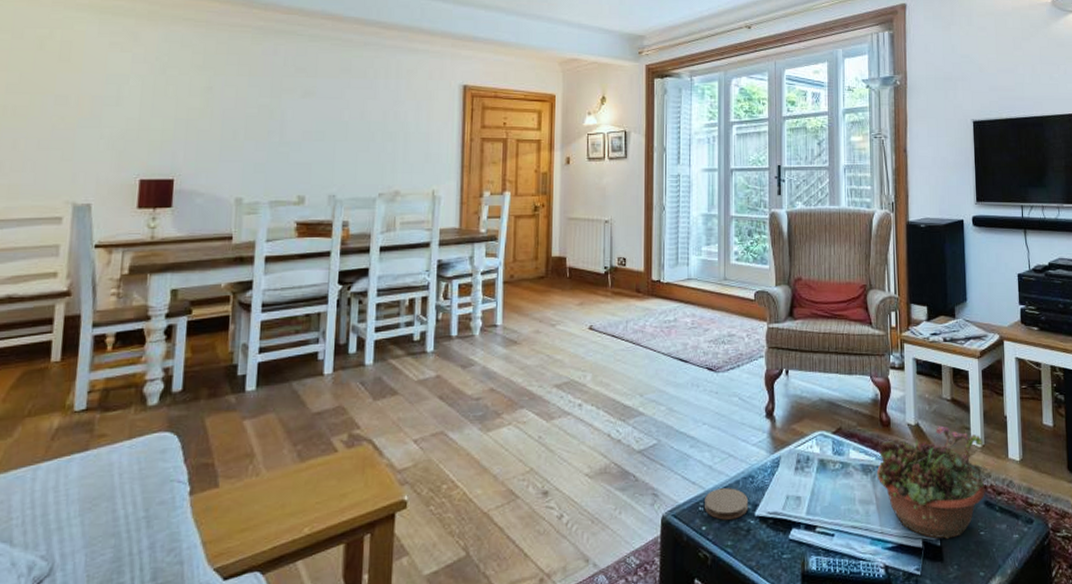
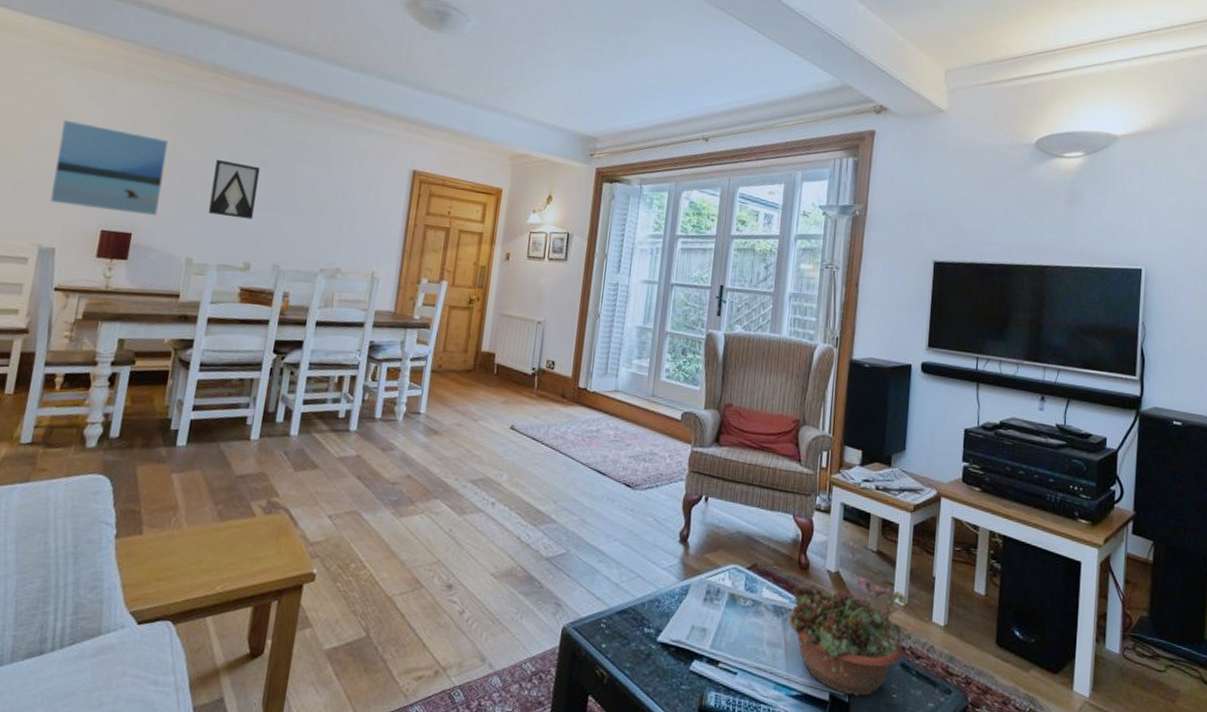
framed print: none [79,69,204,159] -> present [50,119,169,216]
wall art: none [253,94,304,152] -> present [208,159,260,220]
coaster: present [705,488,748,520] -> none [606,607,652,642]

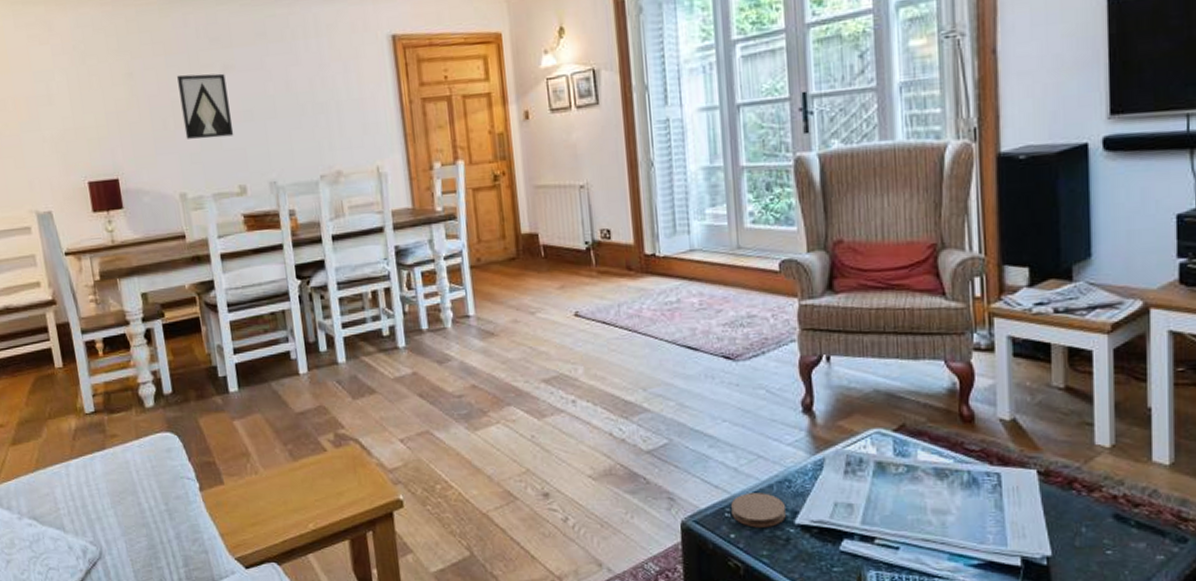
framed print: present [50,119,169,216] -> none [13,65,137,164]
coaster: none [606,607,652,642] -> present [731,493,786,528]
succulent planter: present [789,577,912,696] -> none [956,421,1125,557]

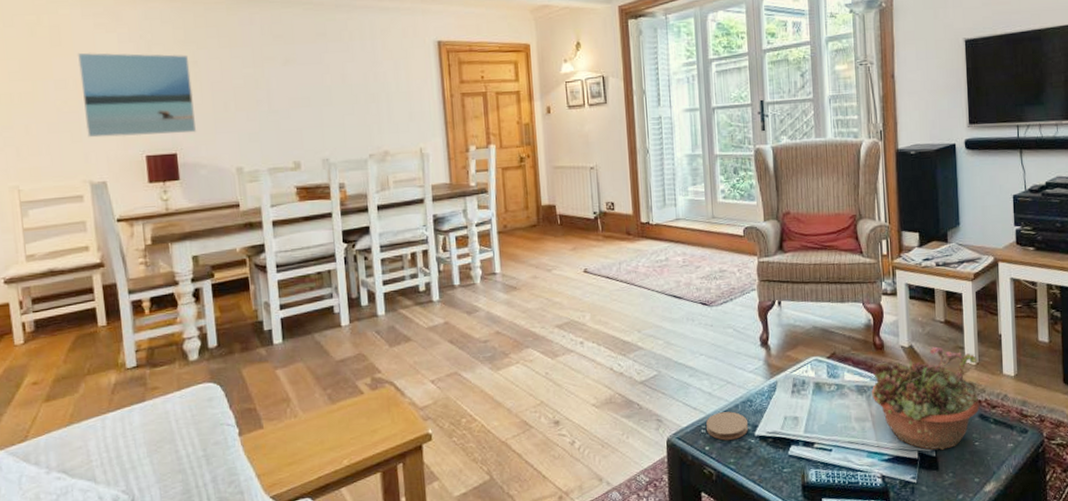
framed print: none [13,65,137,164] -> present [77,52,197,138]
wall art: present [177,73,234,139] -> none [241,65,292,121]
succulent planter: none [956,421,1125,557] -> present [872,346,986,451]

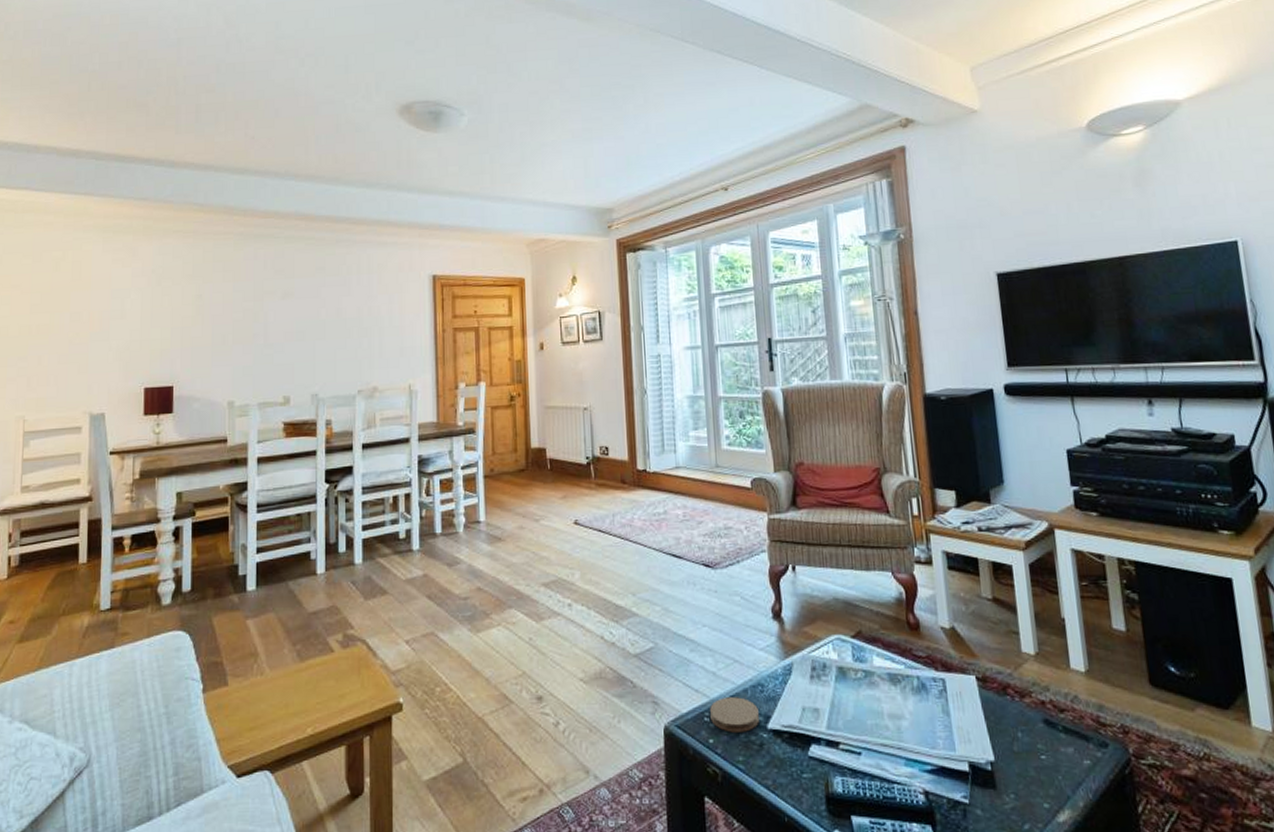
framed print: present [77,52,197,138] -> none [92,286,195,369]
succulent planter: present [872,346,986,451] -> none [906,629,1050,763]

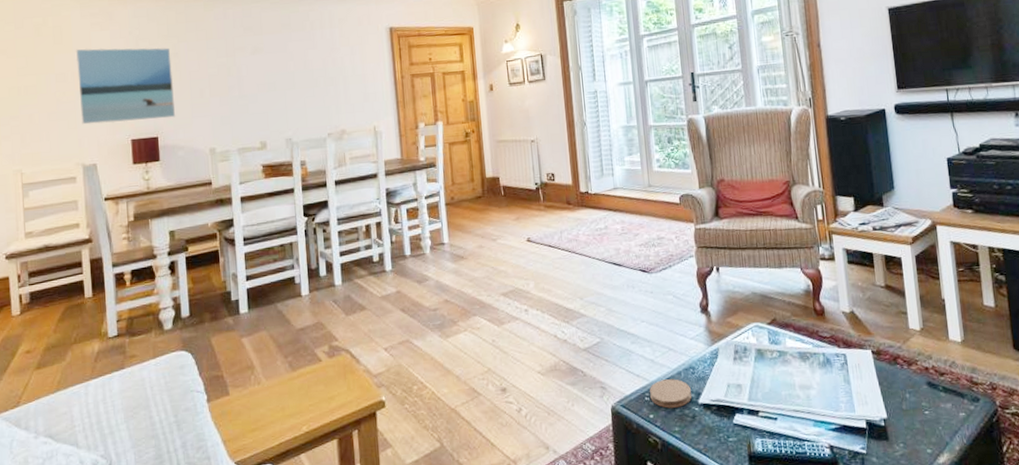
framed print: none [92,286,195,369] -> present [75,47,176,125]

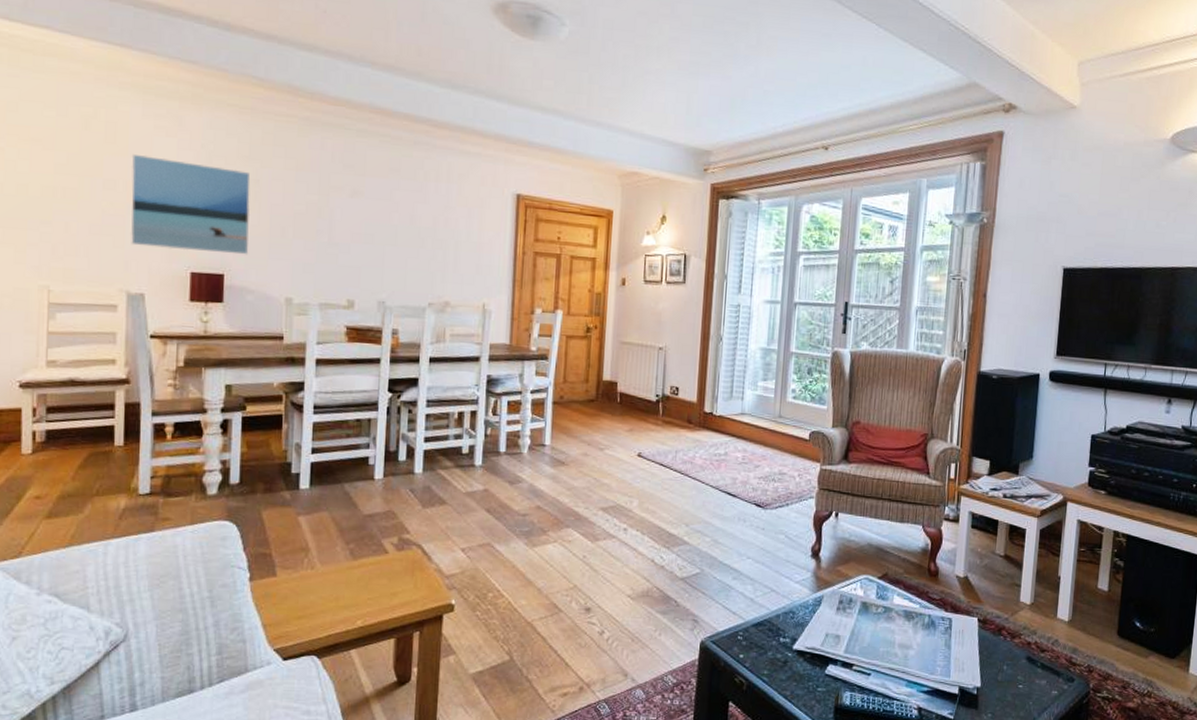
coaster: present [650,379,692,408] -> none [743,620,787,651]

